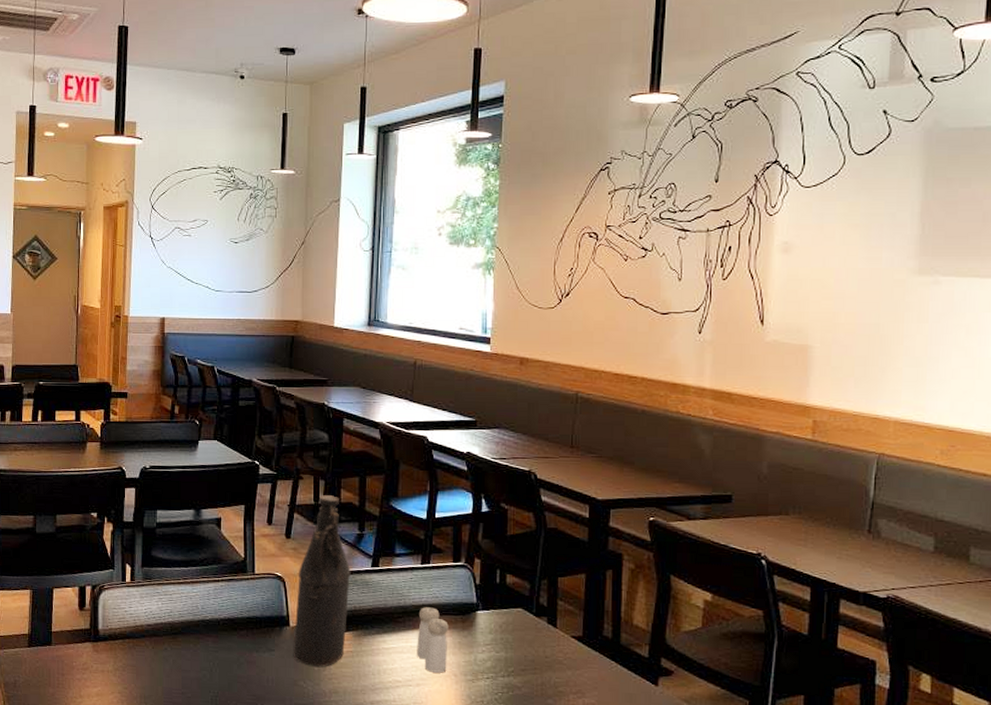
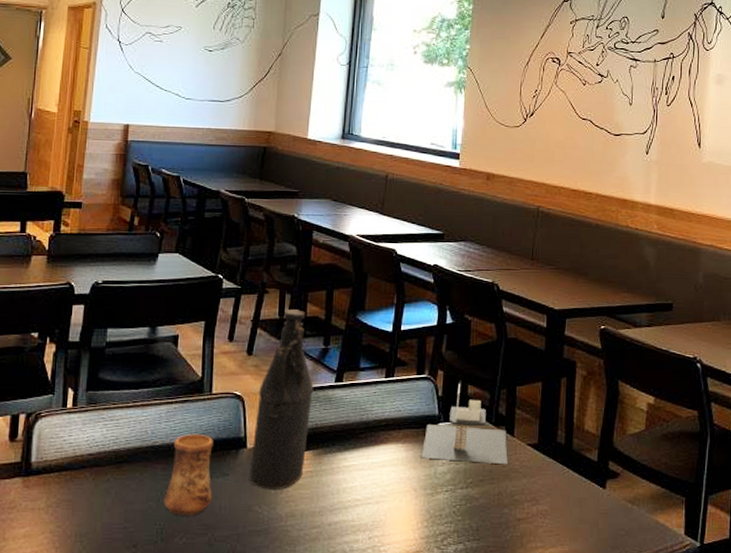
cup: none [216,611,260,686] -> present [164,434,213,515]
salt and pepper shaker: present [417,607,449,673] -> none [377,421,410,489]
napkin holder: none [460,573,551,656] -> present [421,384,508,465]

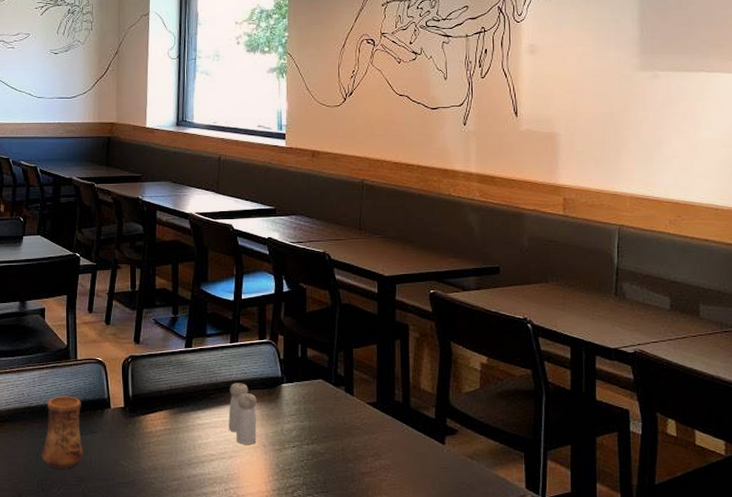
bottle: present [249,309,314,490] -> none [114,283,167,445]
salt and pepper shaker: none [377,421,410,489] -> present [228,383,257,445]
napkin holder: present [421,384,508,465] -> none [267,347,349,422]

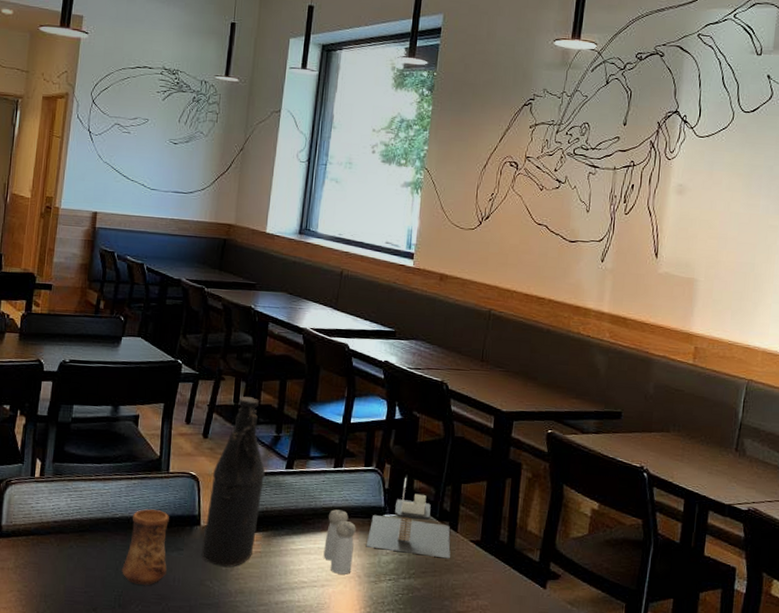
bottle: none [114,283,167,445] -> present [201,396,266,567]
napkin holder: none [267,347,349,422] -> present [366,478,451,559]

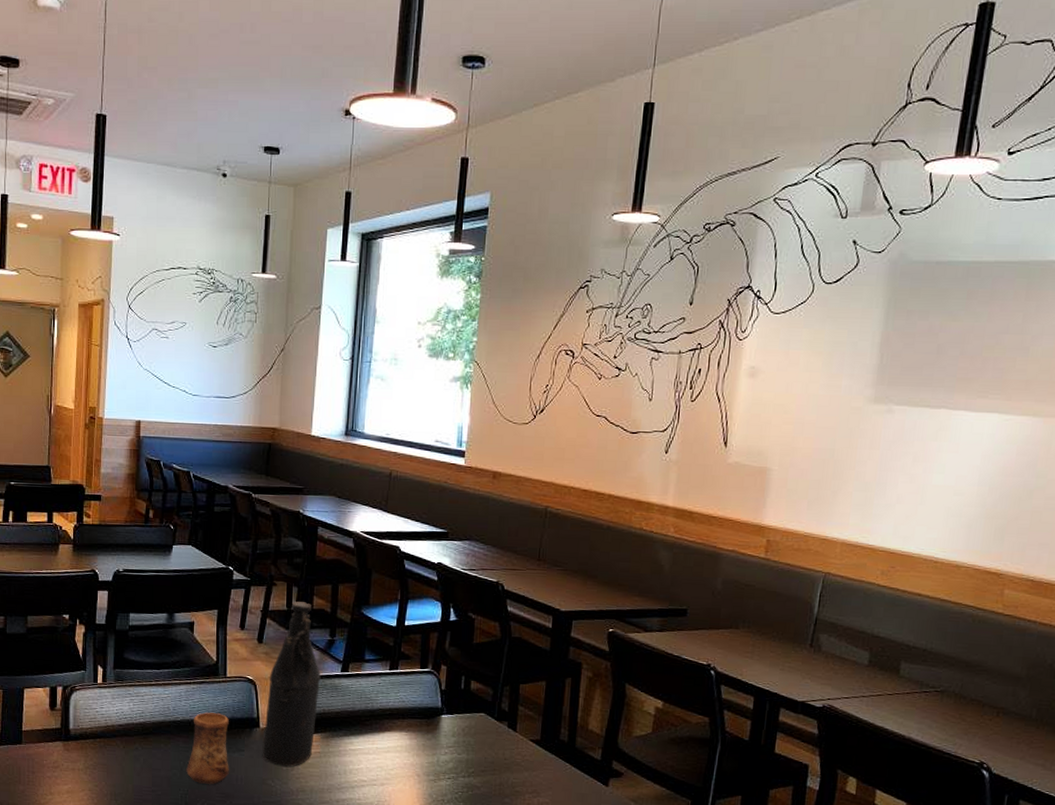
salt and pepper shaker: present [323,509,356,574] -> none [382,711,414,773]
napkin holder: present [366,478,451,559] -> none [424,679,510,758]

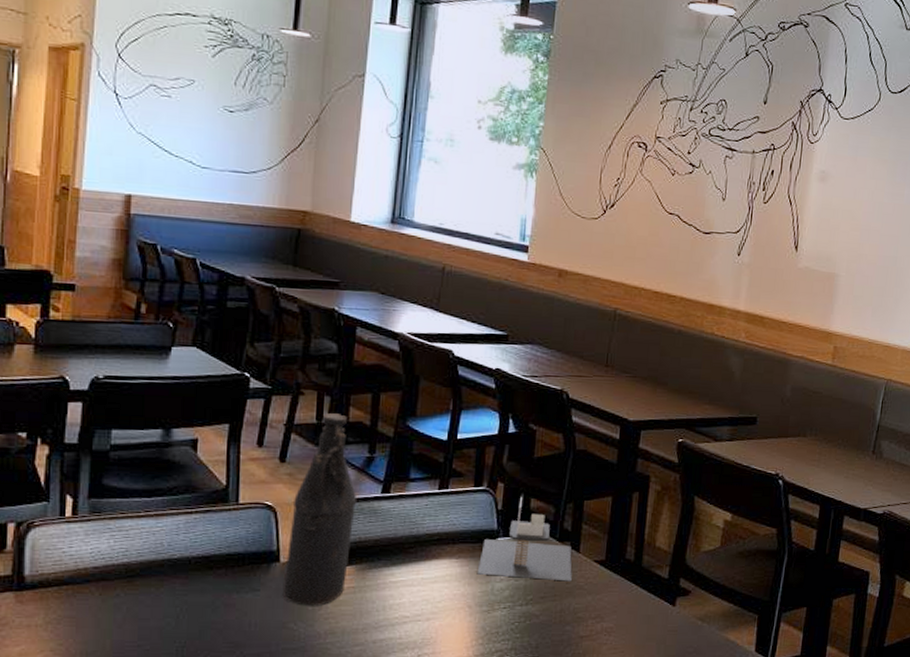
cup: present [186,712,229,784] -> none [184,547,241,633]
napkin holder: none [424,679,510,758] -> present [477,497,572,582]

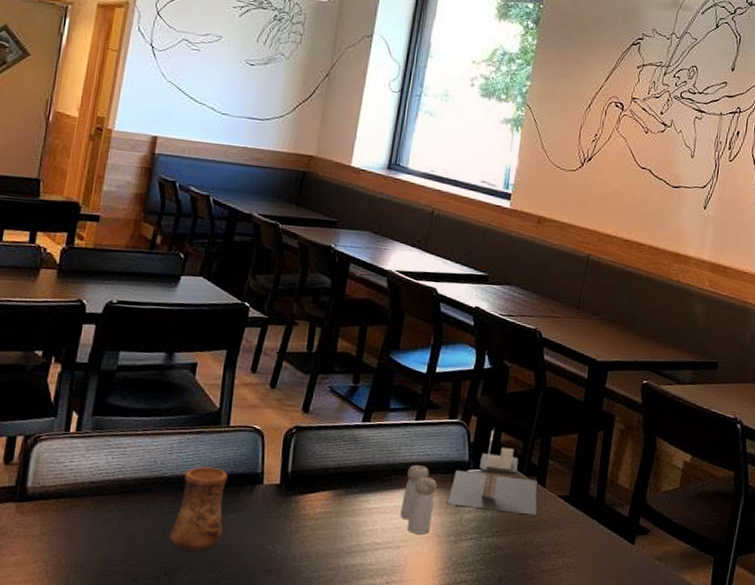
cup: none [184,547,241,633] -> present [169,467,228,551]
bottle: present [282,413,357,606] -> none [263,343,340,529]
salt and pepper shaker: none [428,535,465,605] -> present [400,465,437,534]

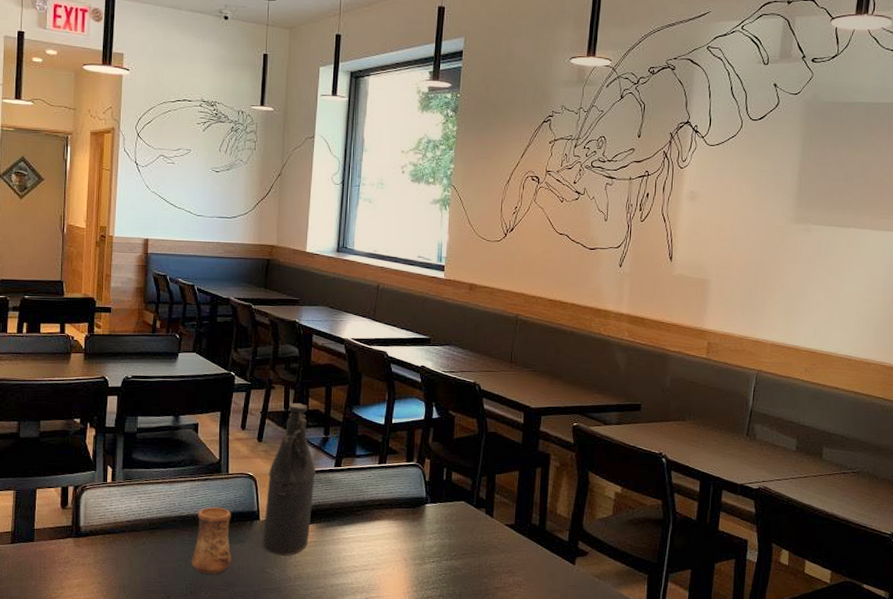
bottle: none [263,343,340,529] -> present [262,403,316,556]
salt and pepper shaker: present [400,465,437,534] -> none [372,501,401,558]
napkin holder: present [447,431,538,516] -> none [410,471,488,542]

